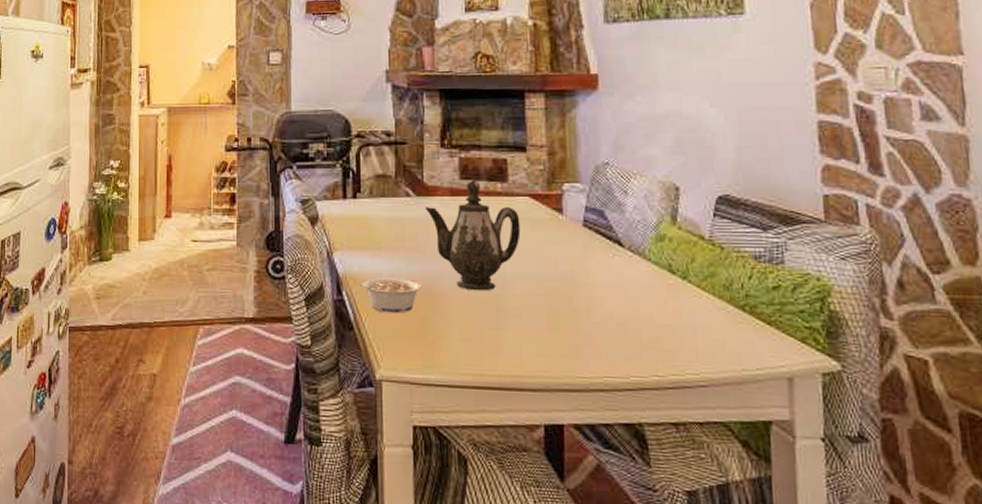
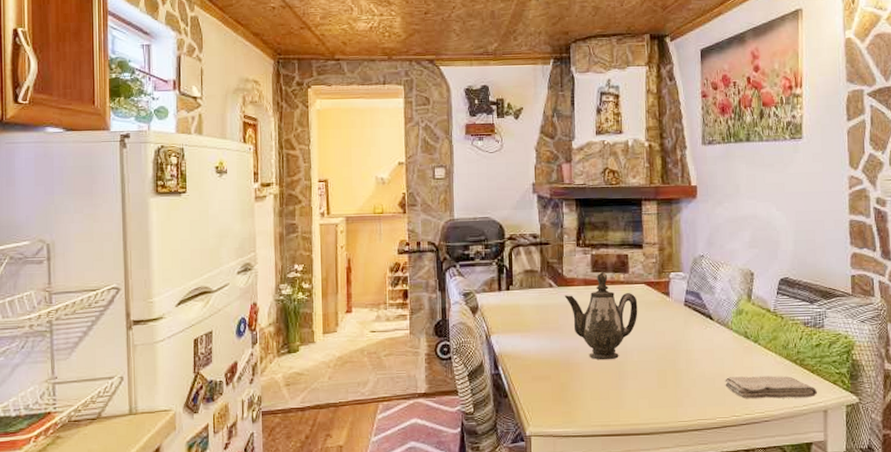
legume: present [357,277,422,313] -> none [511,353,562,382]
washcloth: none [641,323,777,359] -> present [725,376,817,399]

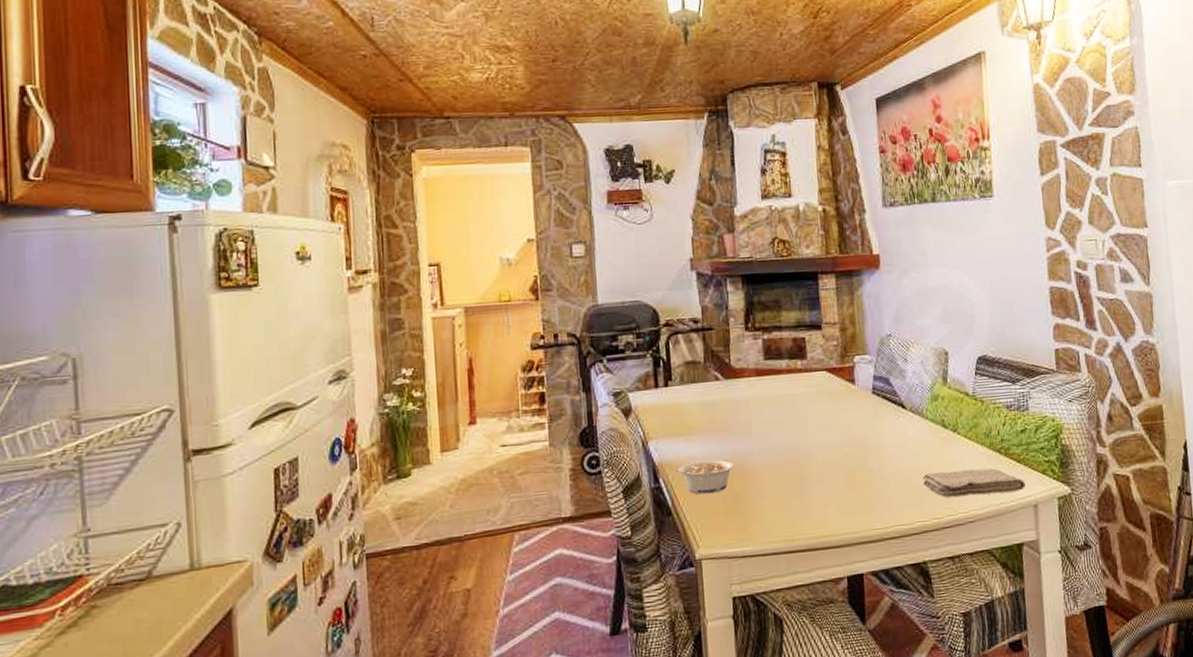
legume: none [511,353,562,382] -> present [673,459,735,494]
teapot: present [564,271,638,360] -> none [733,358,820,464]

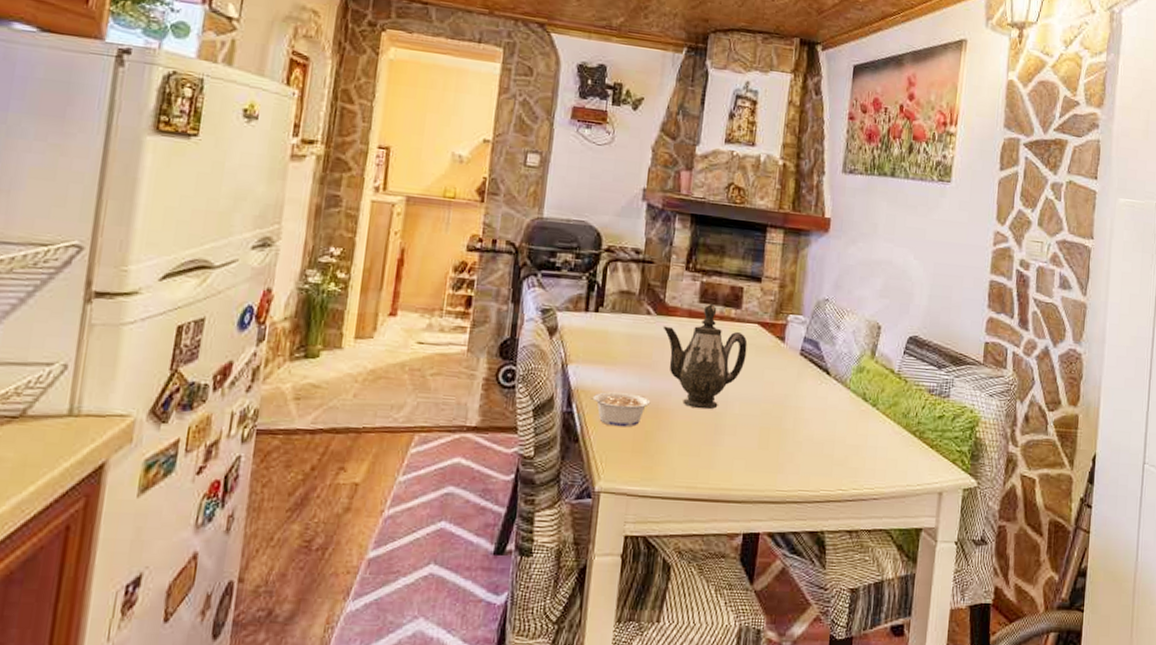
teapot: none [733,358,820,464] -> present [662,303,748,410]
washcloth: present [922,468,1025,498] -> none [834,443,934,476]

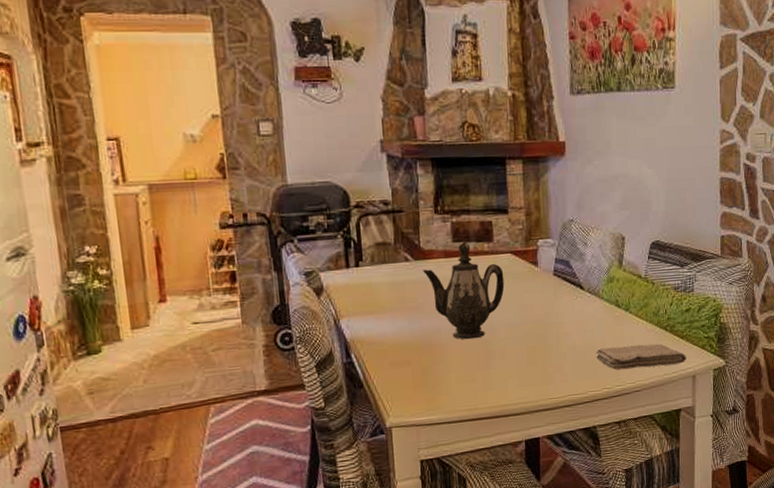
legume: present [588,391,651,428] -> none [364,336,423,368]
washcloth: none [834,443,934,476] -> present [596,344,686,370]

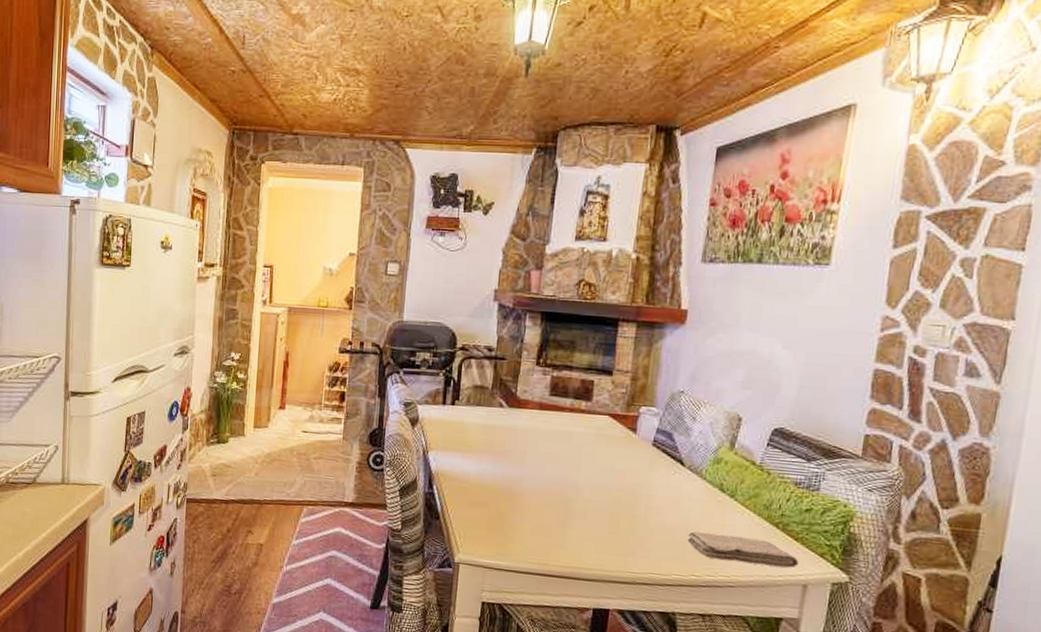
teapot: present [422,241,505,340] -> none [514,396,598,495]

